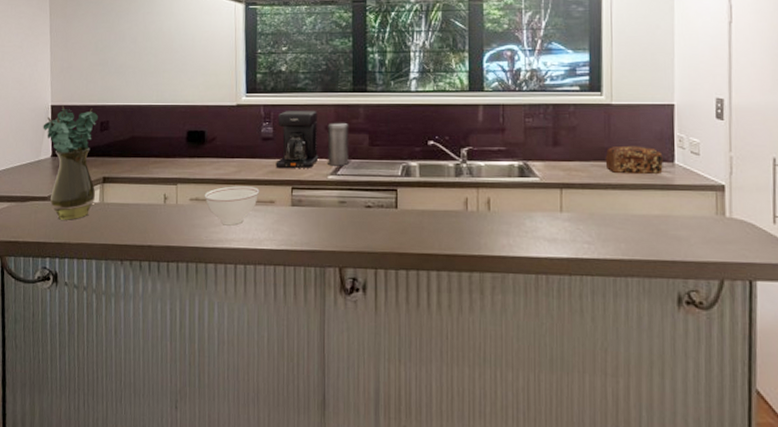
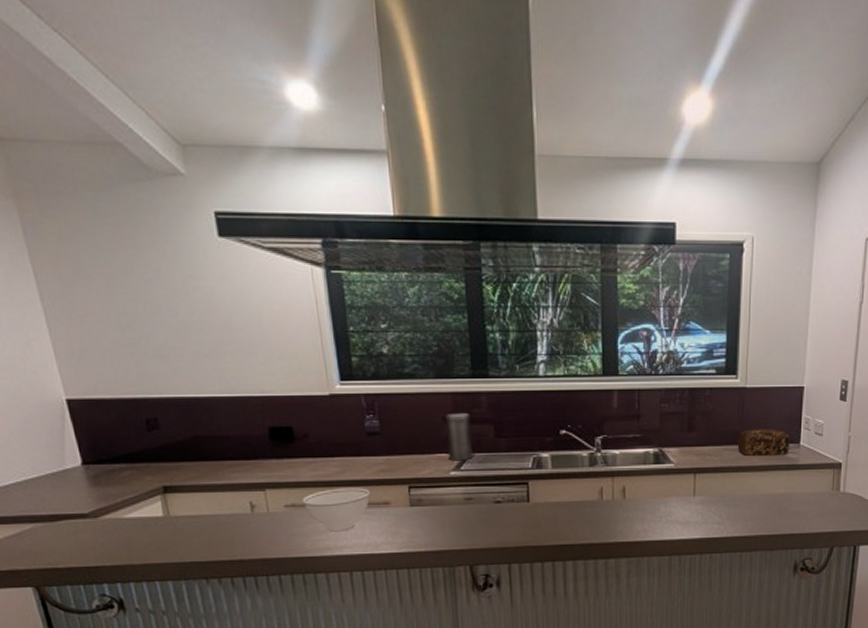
vase: present [43,105,99,220] -> none [59,399,157,539]
coffee maker: present [275,110,319,169] -> none [384,399,438,467]

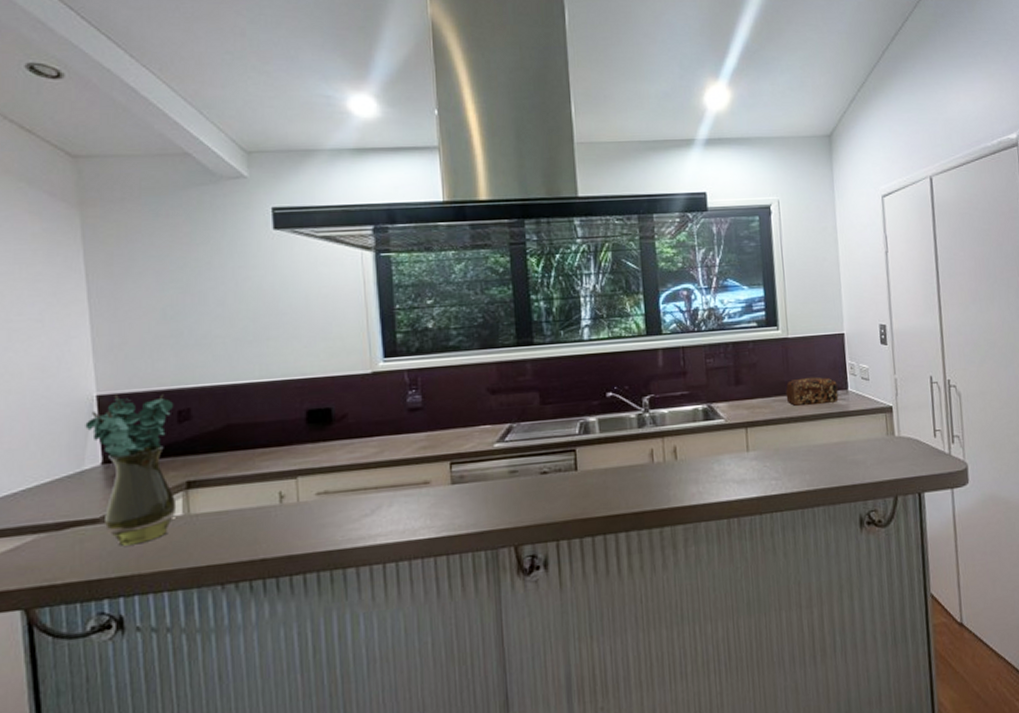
vase: none [59,399,157,539] -> present [85,394,177,546]
bowl: present [302,488,371,532] -> none [336,467,410,519]
canister: present [445,412,473,461] -> none [489,381,518,432]

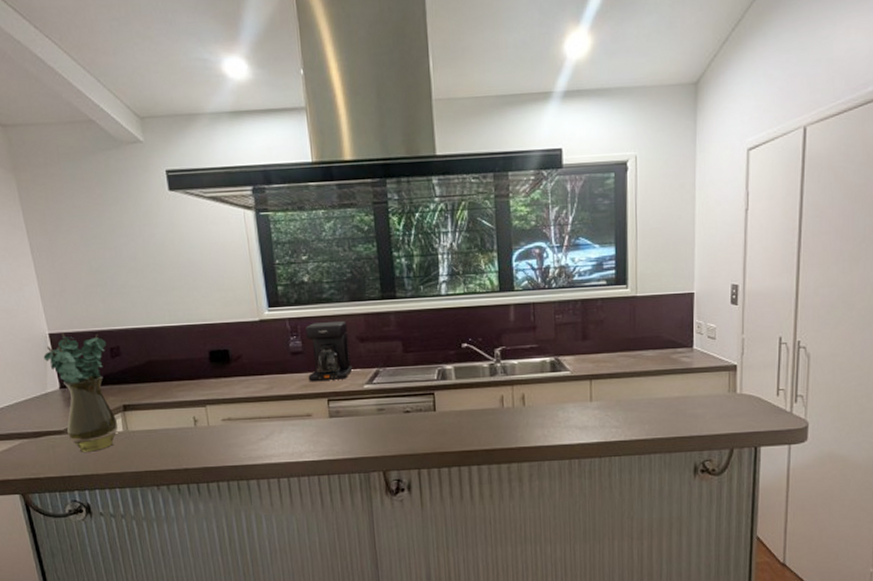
coffee maker: none [427,370,482,443] -> present [305,320,353,382]
bread loaf: present [785,376,839,406] -> none [630,334,683,361]

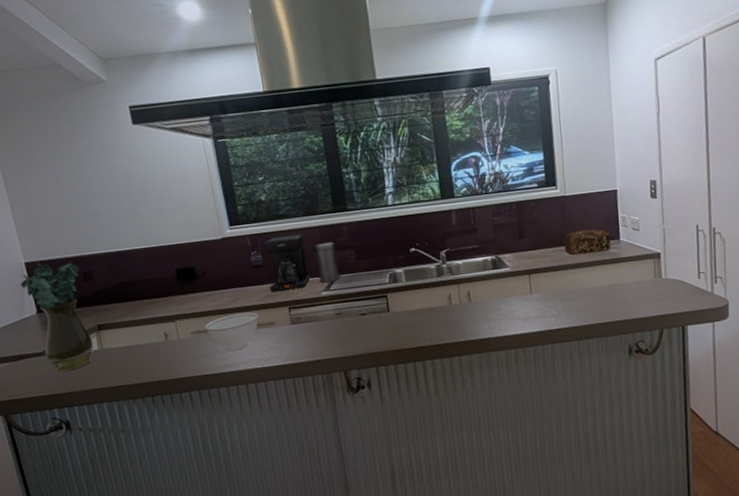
bowl: none [237,402,295,442] -> present [205,312,259,352]
canister: none [358,331,384,375] -> present [314,241,340,283]
bread loaf: none [630,334,683,361] -> present [563,229,611,255]

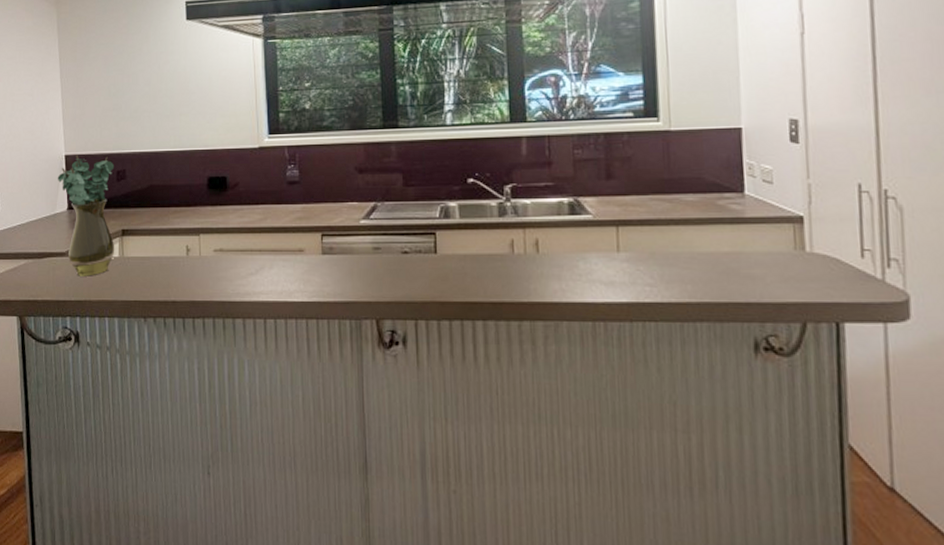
bowl: present [205,312,259,352] -> none [229,235,288,277]
coffee maker: present [265,233,311,292] -> none [303,149,349,214]
canister: present [314,241,340,283] -> none [357,161,382,210]
bread loaf: present [563,229,611,255] -> none [665,175,732,208]

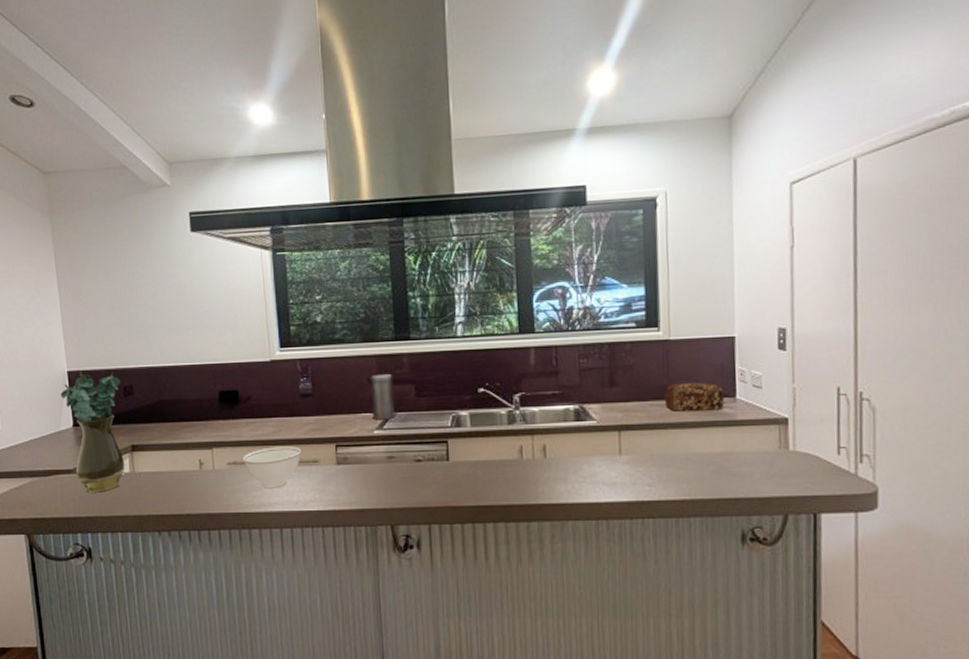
bowl: none [229,235,288,277] -> present [242,446,302,489]
canister: none [357,161,382,210] -> present [370,373,395,420]
bread loaf: none [665,175,732,208] -> present [664,382,725,412]

